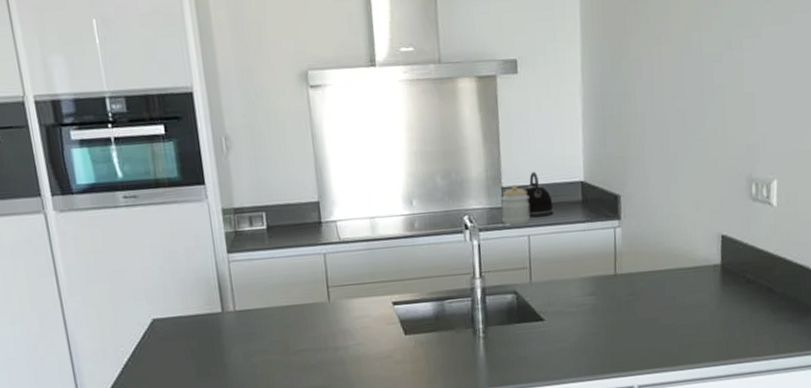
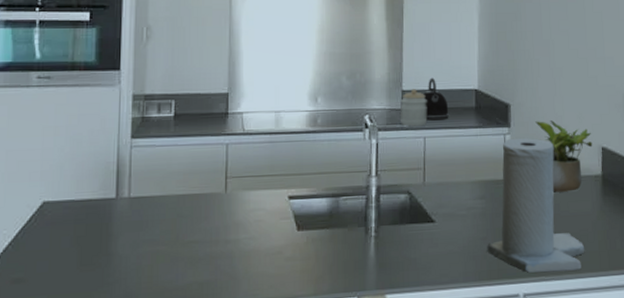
paper towel: none [599,230,702,365] -> present [487,138,585,273]
potted plant: none [648,210,711,285] -> present [535,120,593,193]

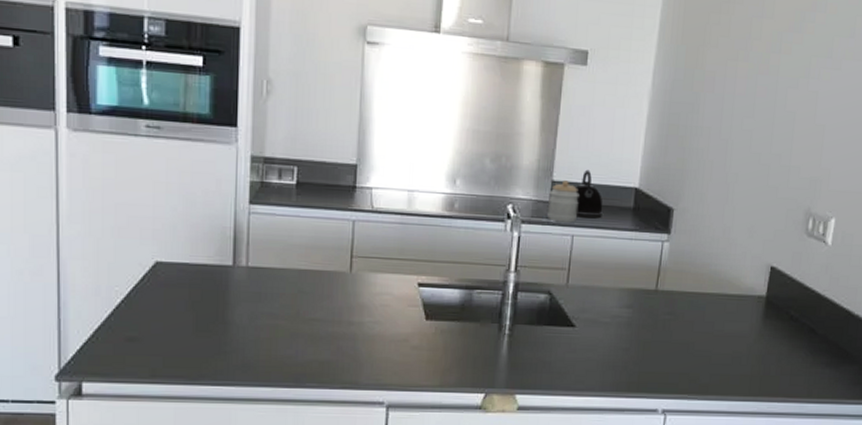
paper towel: present [487,138,585,273] -> none [628,246,736,392]
potted plant: present [535,120,593,193] -> none [699,230,761,310]

